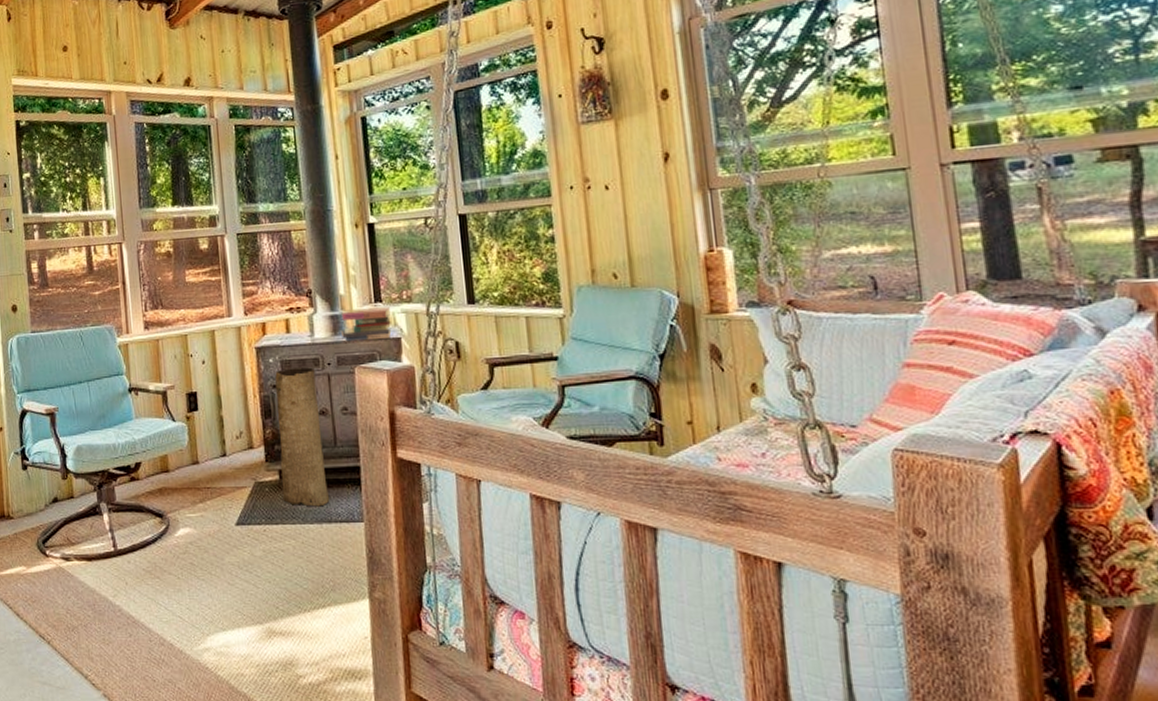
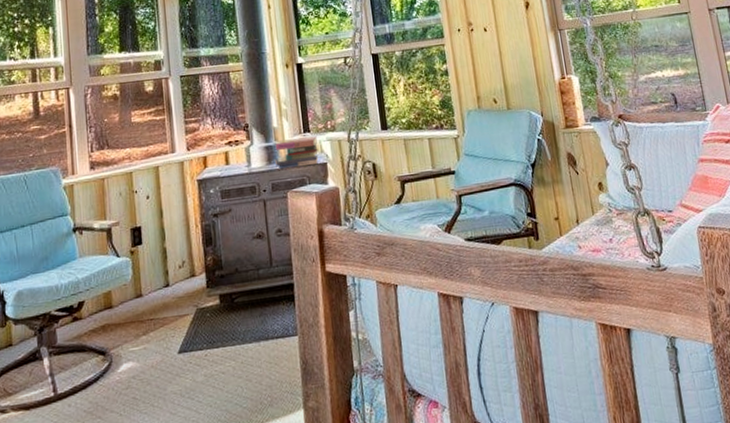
decorative log: present [275,367,330,507] -> none [215,195,267,328]

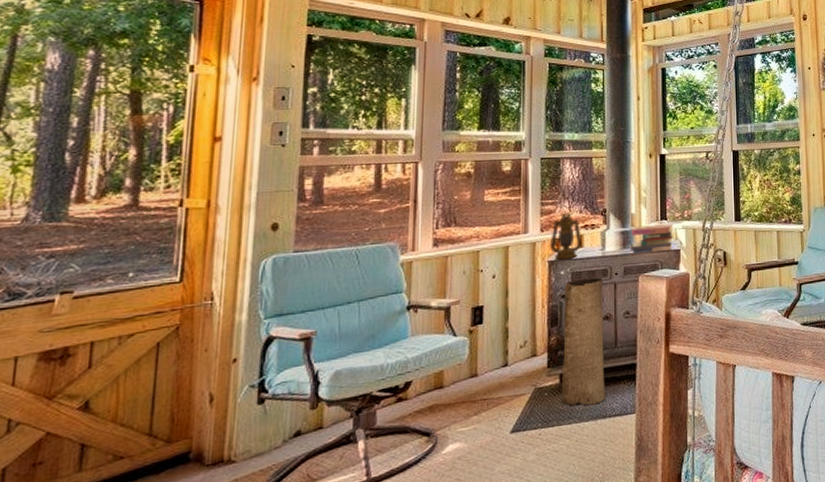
lantern: none [197,129,229,179] -> present [550,212,583,260]
decorative log: none [215,195,267,328] -> present [561,277,607,407]

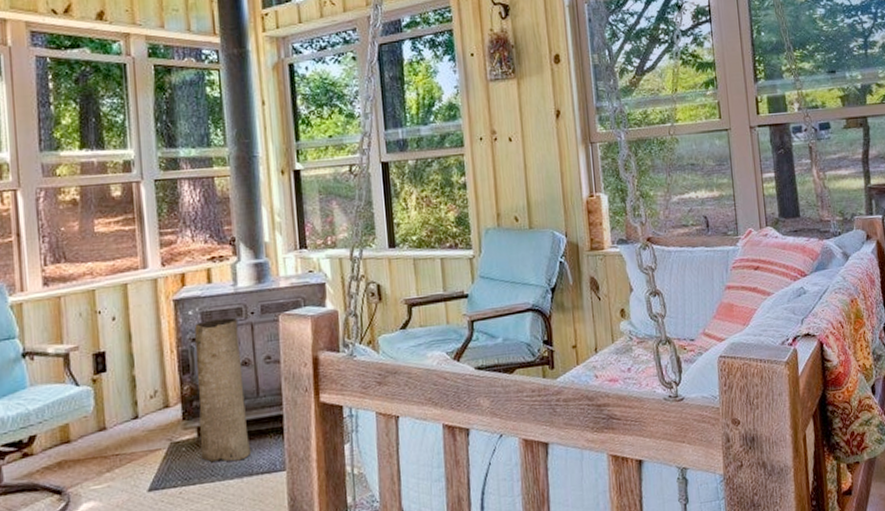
lantern: present [550,212,583,260] -> none [174,242,211,299]
books: present [629,224,673,253] -> none [264,253,316,288]

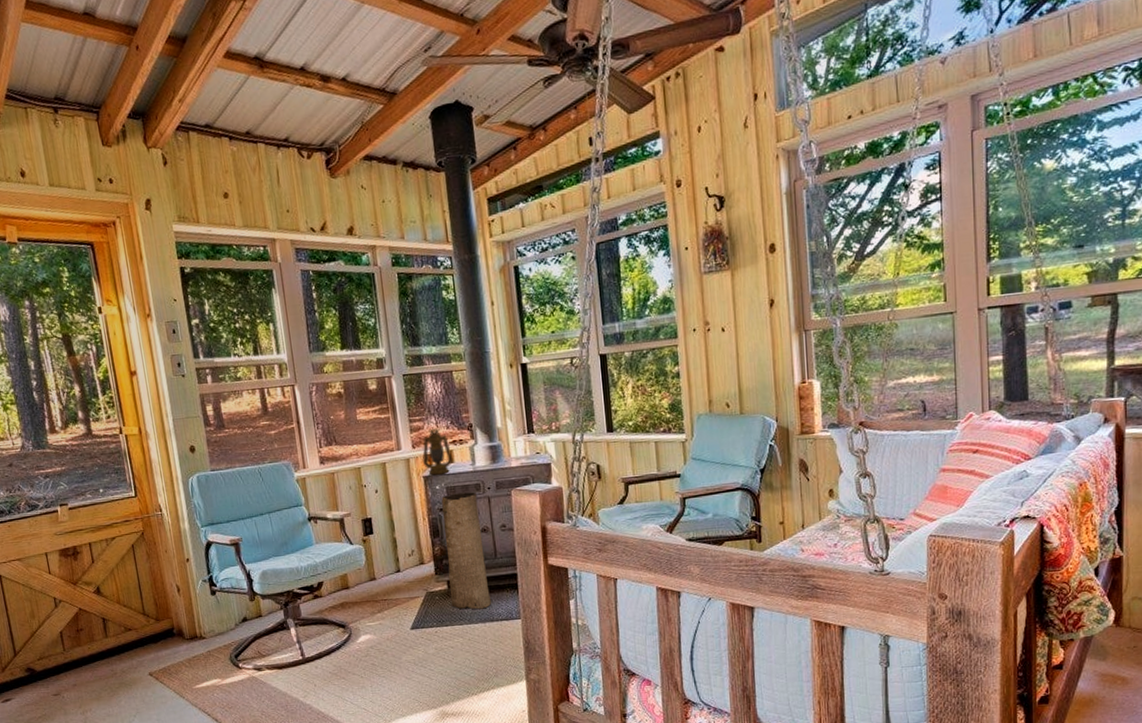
lantern: none [174,242,211,299] -> present [422,428,453,476]

